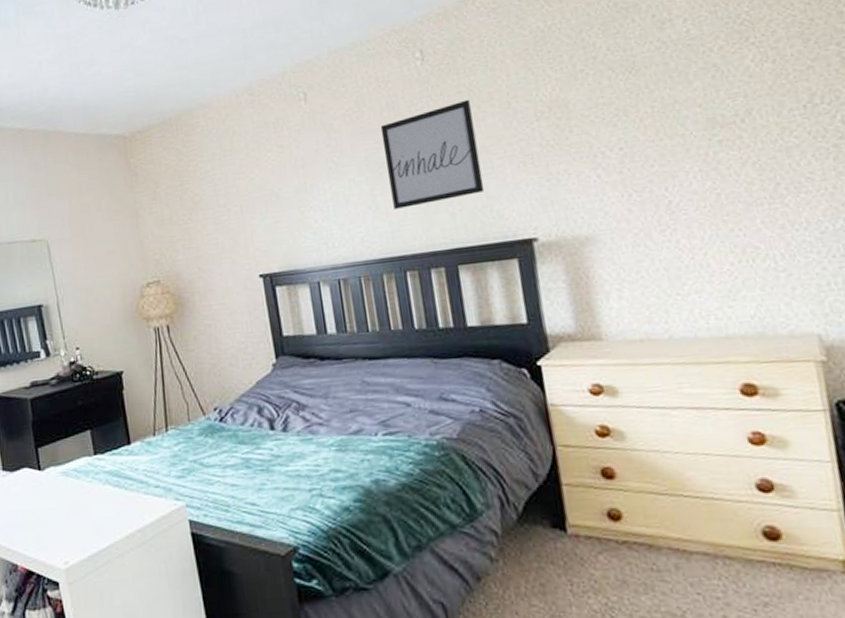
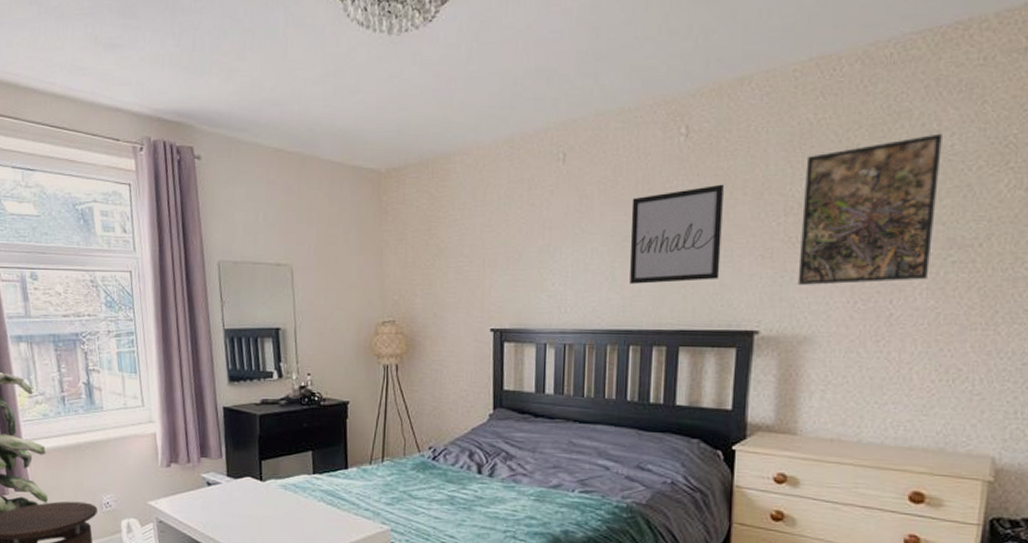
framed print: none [546,21,698,186] -> present [797,133,942,285]

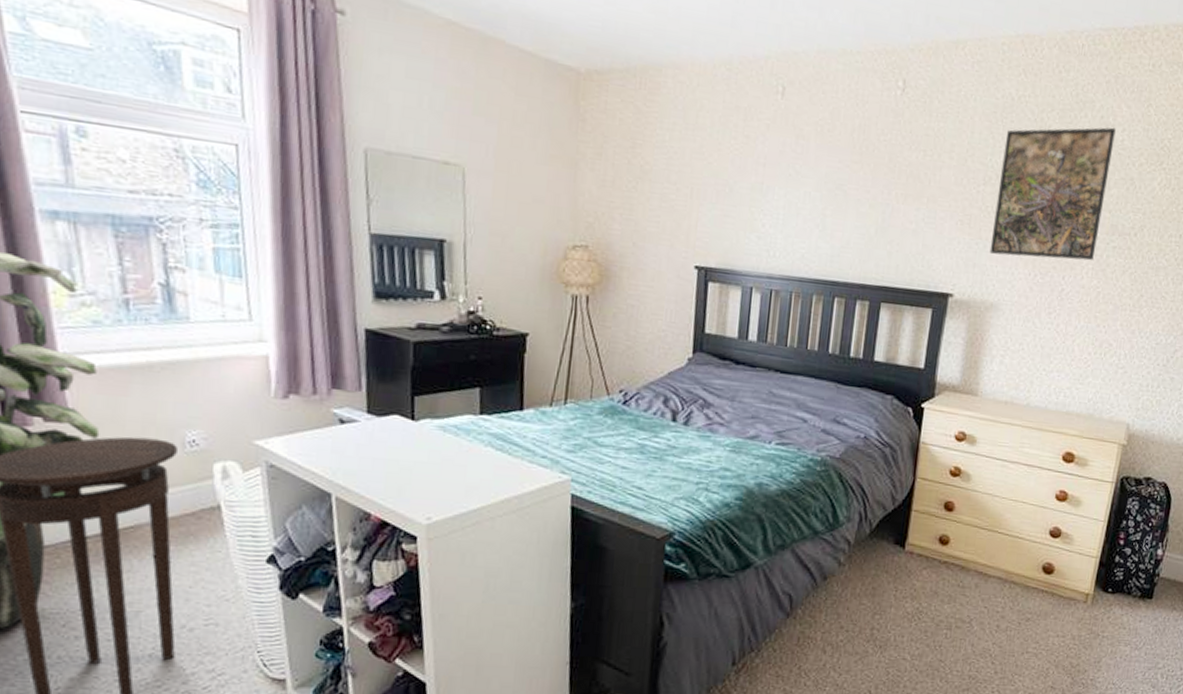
wall art: present [630,184,725,284] -> none [839,144,934,240]

